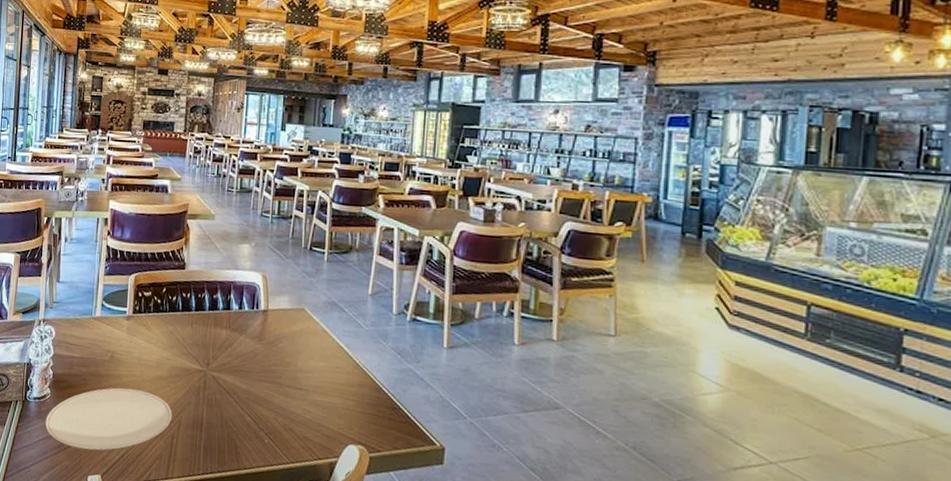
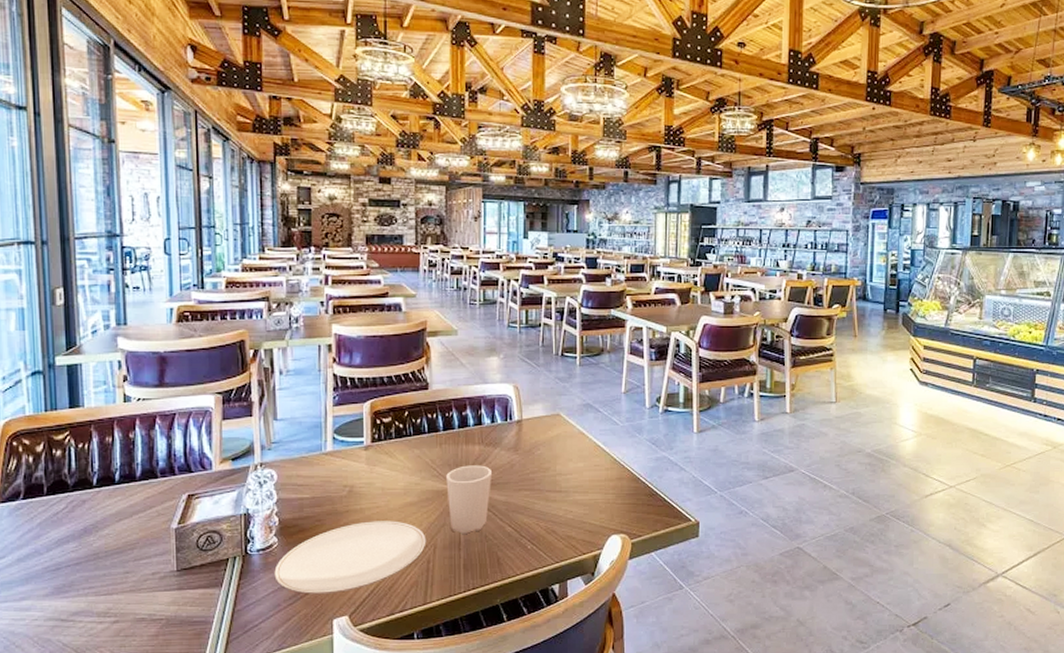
cup: none [194,348,237,417] -> present [446,465,493,535]

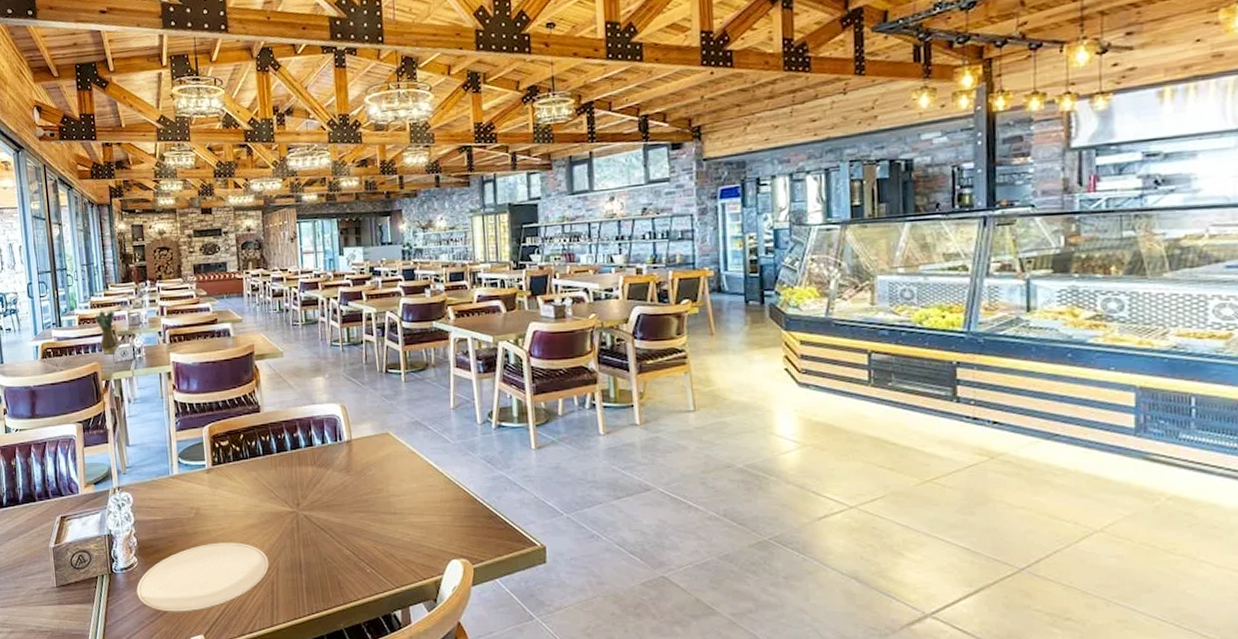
vase: none [245,274,271,322] -> present [94,310,117,355]
cup: present [446,465,493,535] -> none [283,487,327,558]

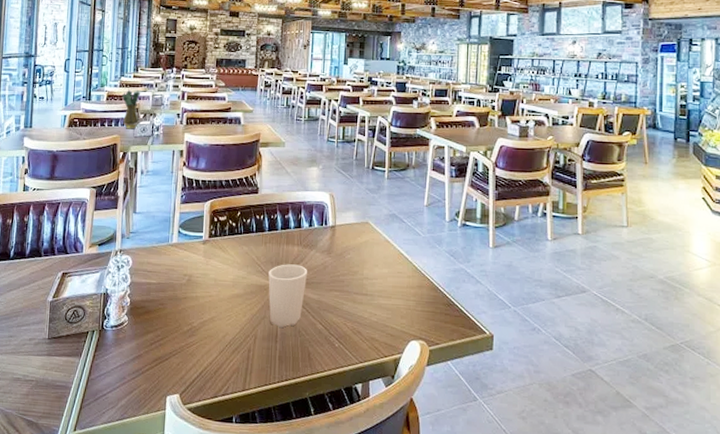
plate: present [136,542,269,613] -> none [123,308,249,372]
cup: none [283,487,327,558] -> present [268,264,308,329]

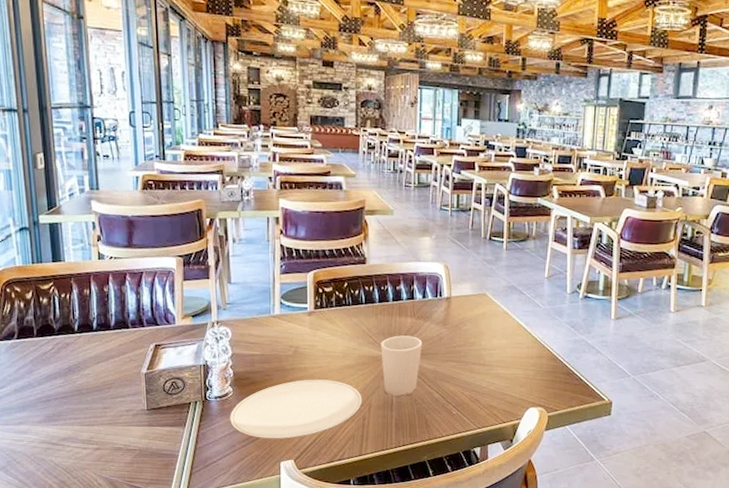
vase: present [121,89,141,129] -> none [202,148,225,194]
plate: none [123,308,249,372] -> present [230,379,362,440]

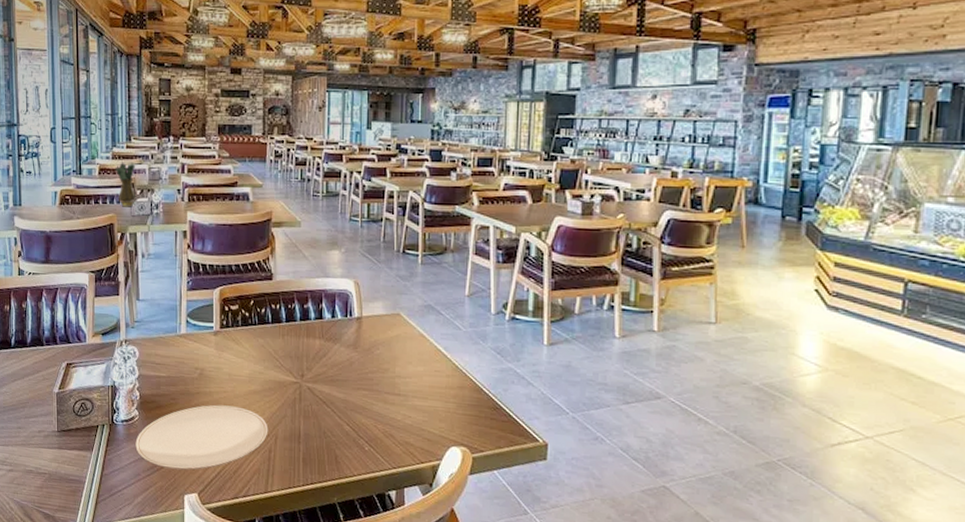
vase: none [202,148,225,194] -> present [115,161,136,207]
cup: present [381,335,423,398] -> none [288,359,332,429]

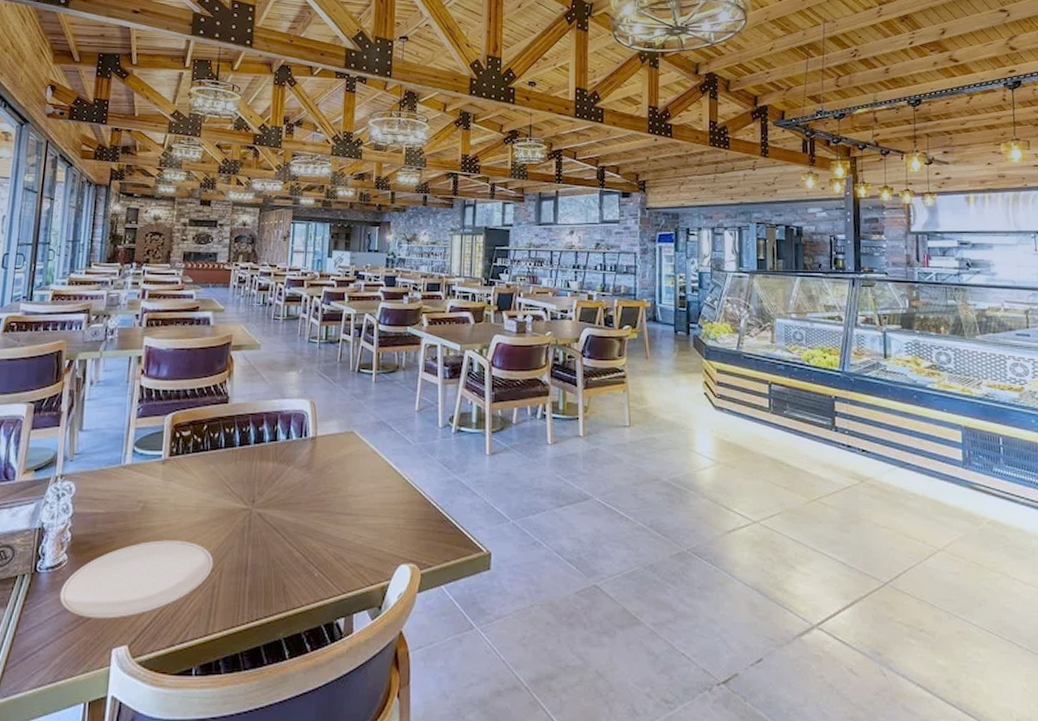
vase: present [115,161,136,207] -> none [70,287,94,333]

